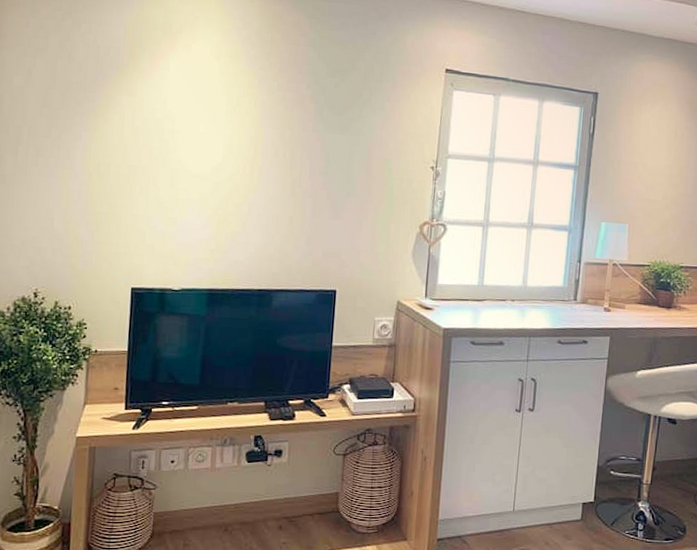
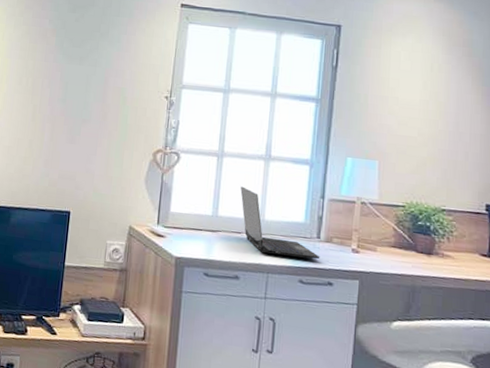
laptop computer: none [505,255,577,320] -> present [240,186,320,259]

